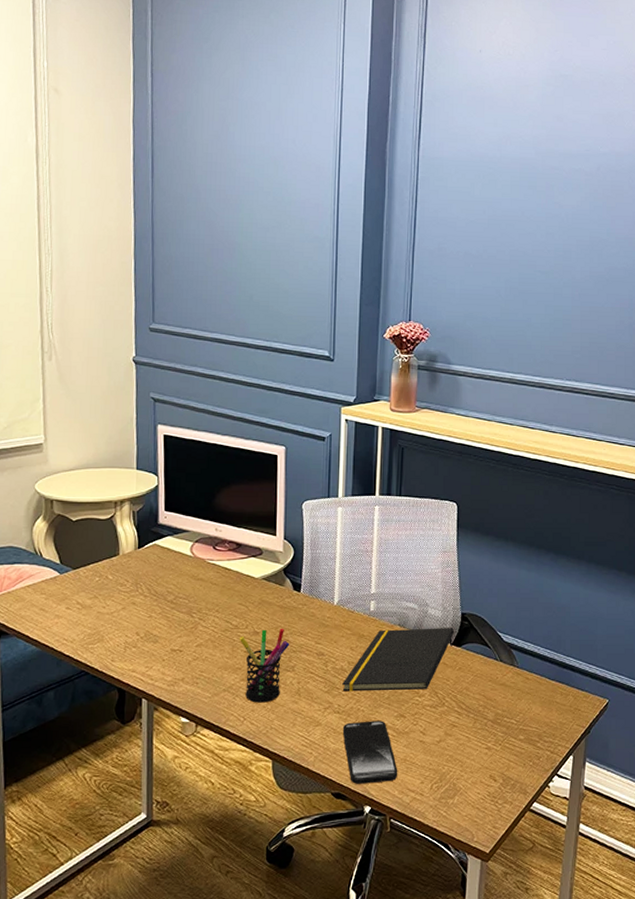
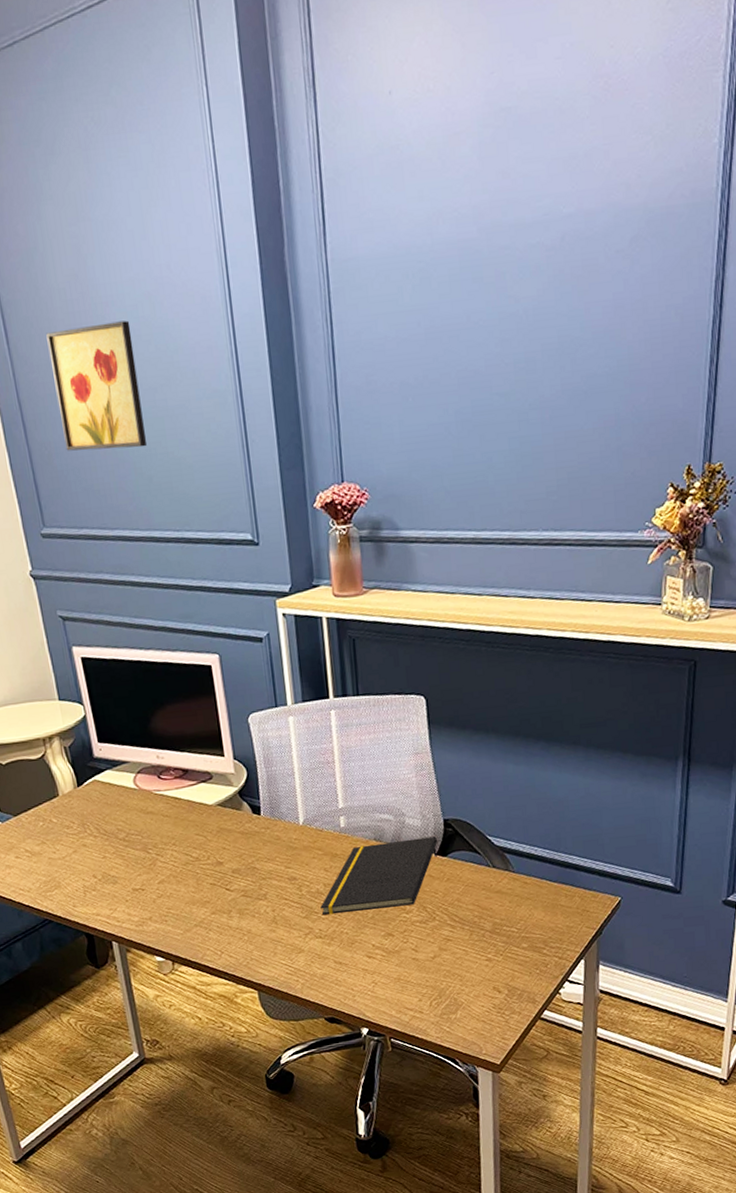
wall art: none [184,174,256,272] -> present [46,320,148,451]
pen holder: present [239,628,290,703] -> none [202,855,258,936]
smartphone: present [342,720,398,785] -> none [327,941,393,1008]

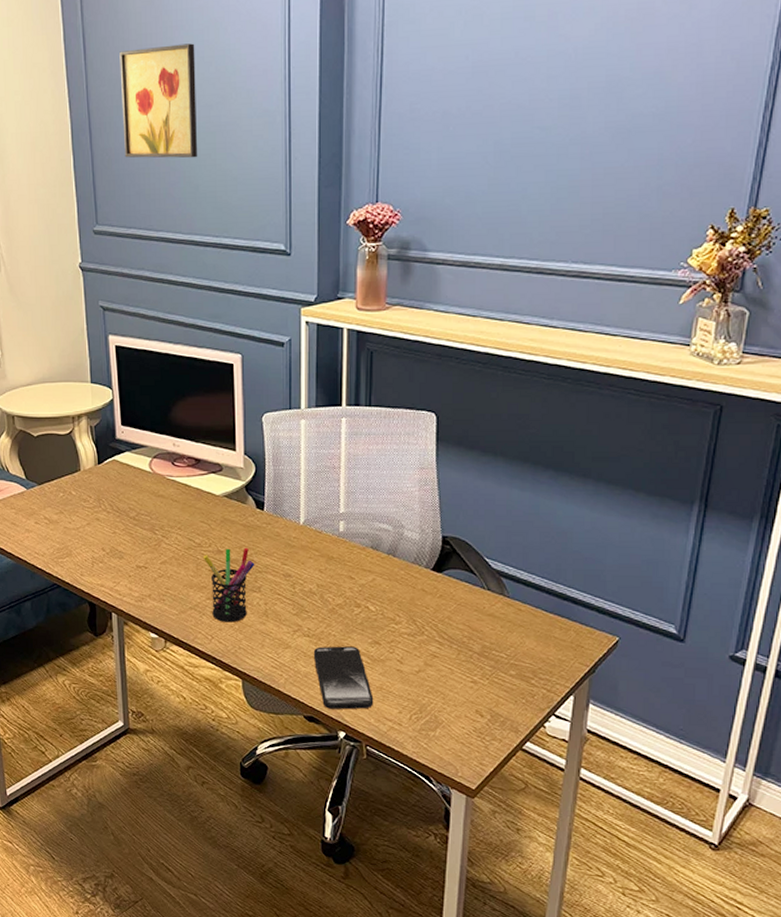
pen holder: none [202,855,258,936] -> present [203,547,255,623]
notepad: present [320,836,437,916] -> none [311,551,434,616]
smartphone: none [327,941,393,1008] -> present [313,646,374,710]

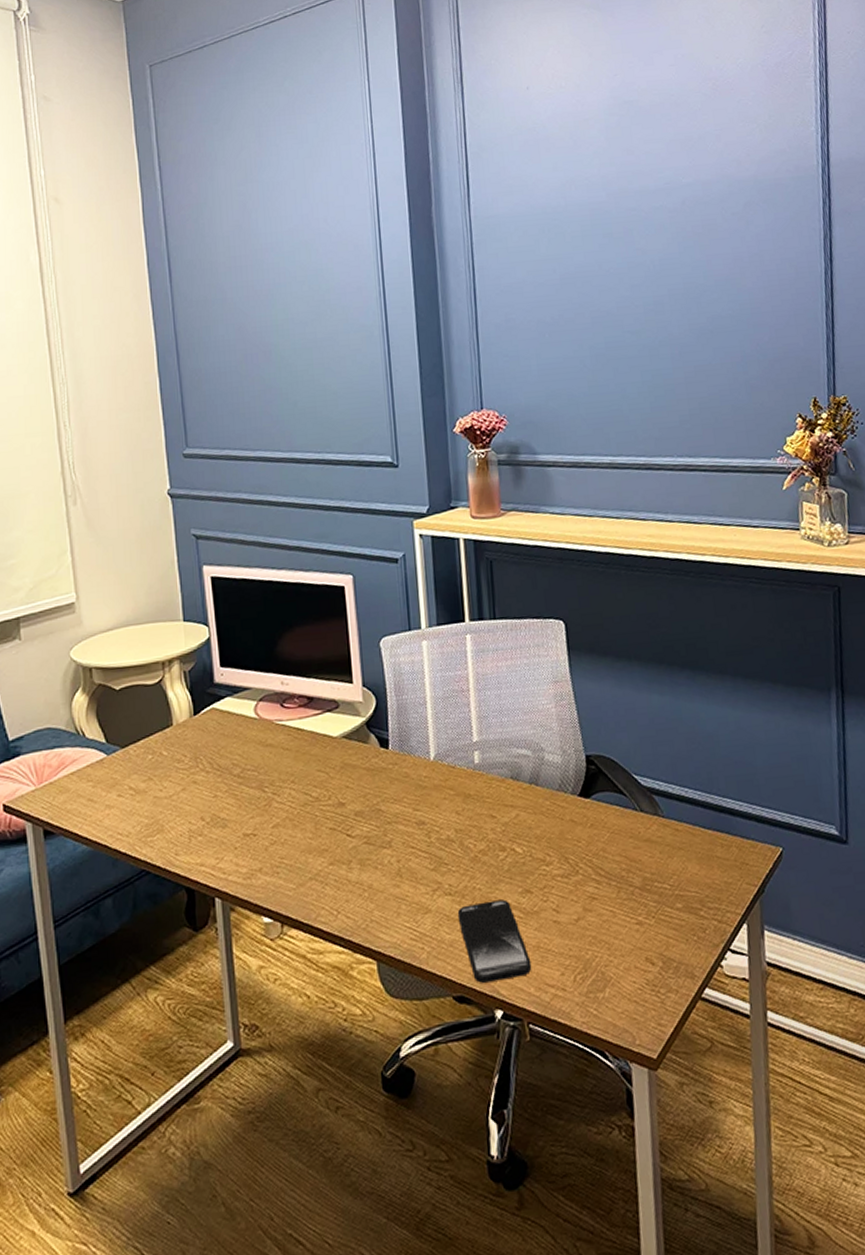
wall art: present [120,43,198,158] -> none [207,264,295,377]
pen holder: present [203,547,255,623] -> none [321,795,383,891]

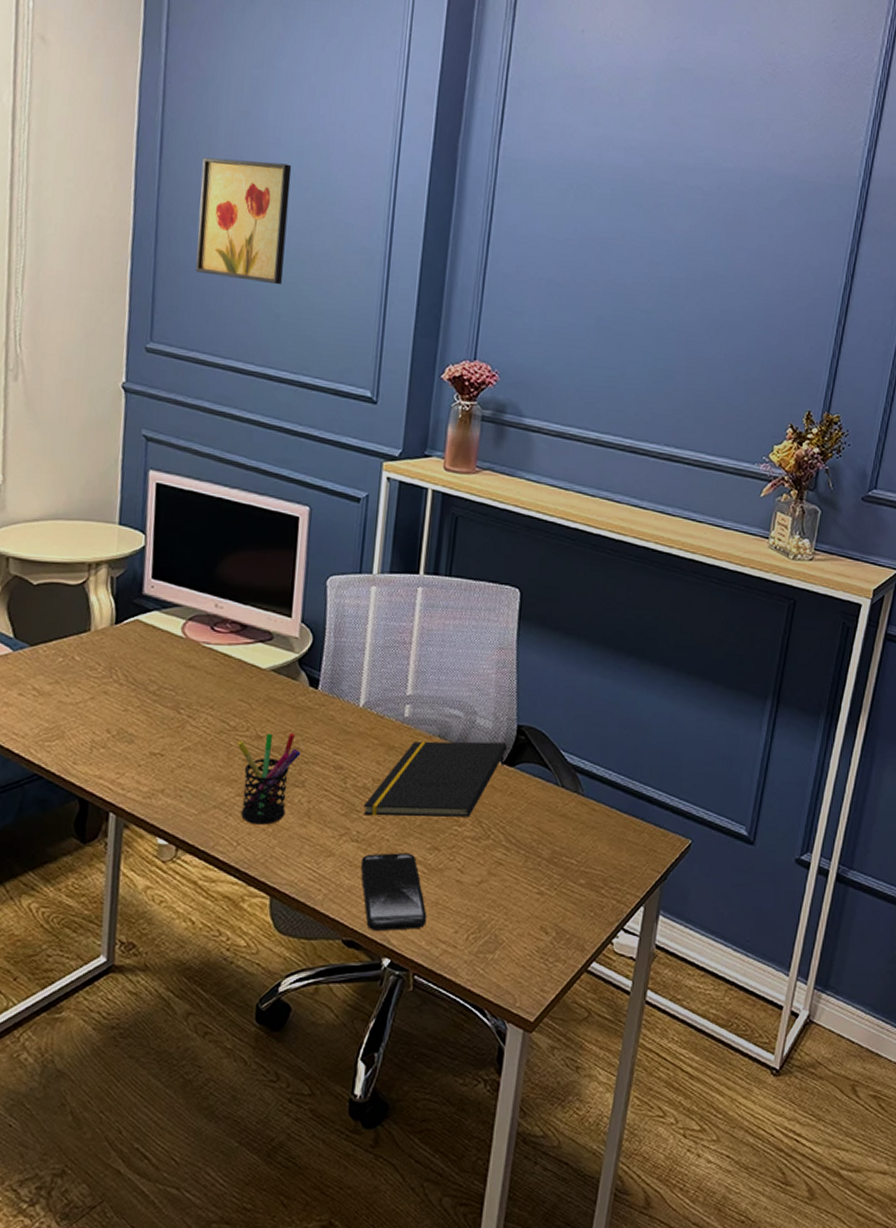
wall art: none [207,264,295,377] -> present [195,157,292,285]
pen holder: none [321,795,383,891] -> present [237,732,301,825]
notepad: none [451,775,579,868] -> present [364,741,507,817]

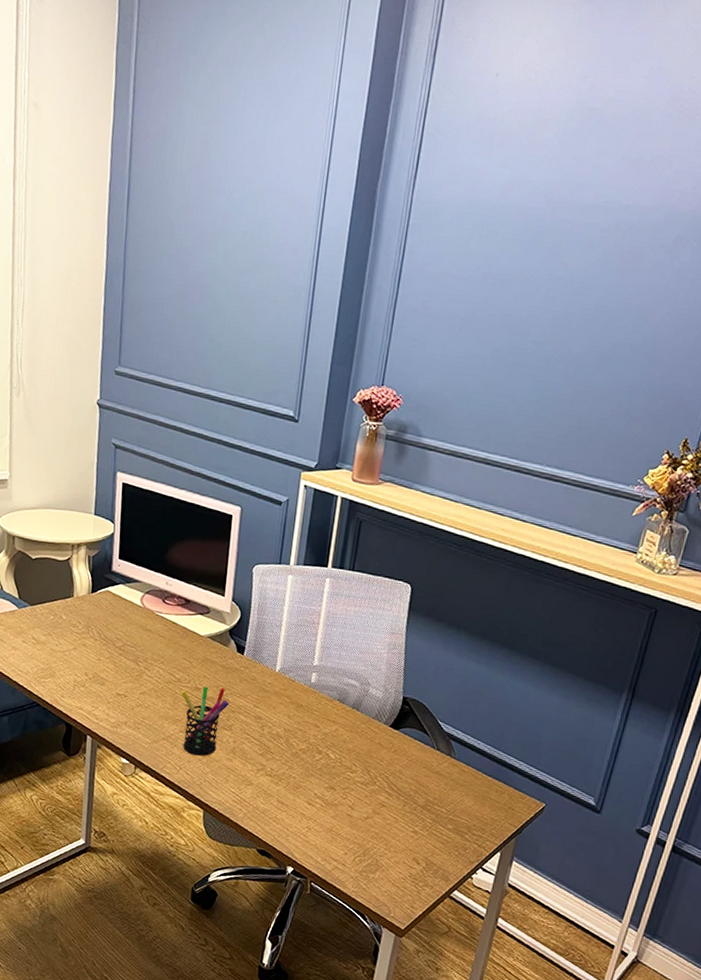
wall art: present [195,157,292,285] -> none [154,206,234,318]
smartphone: present [360,853,427,932] -> none [272,786,323,848]
notepad: present [364,741,507,817] -> none [277,702,394,766]

